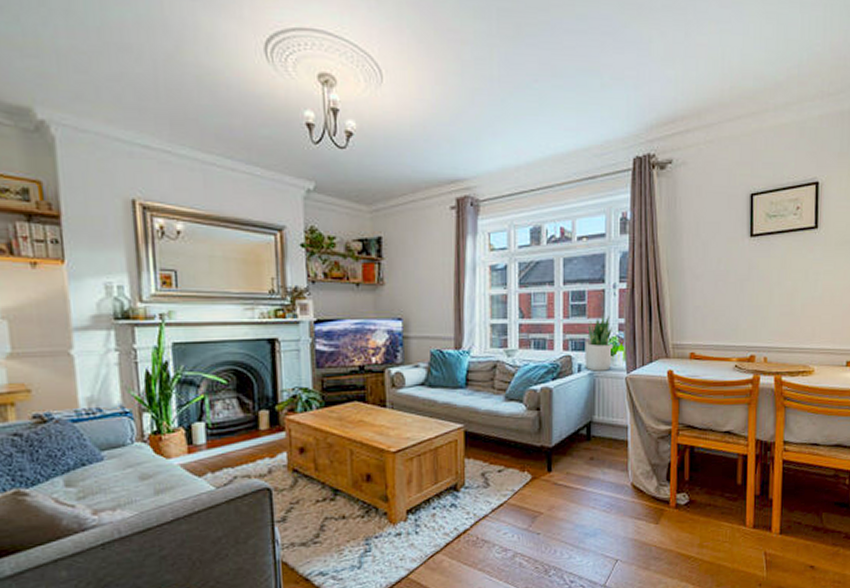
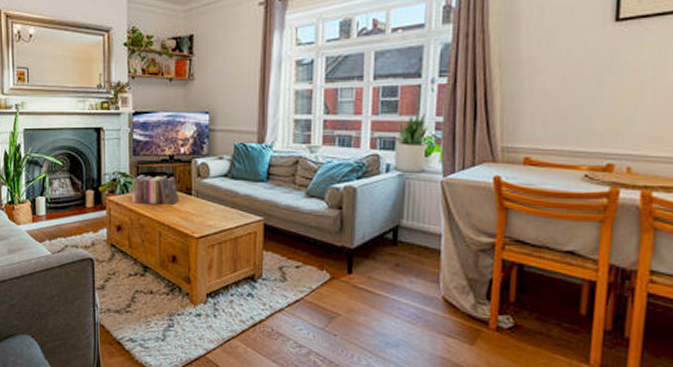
books: none [316,388,373,421] -> present [132,175,180,206]

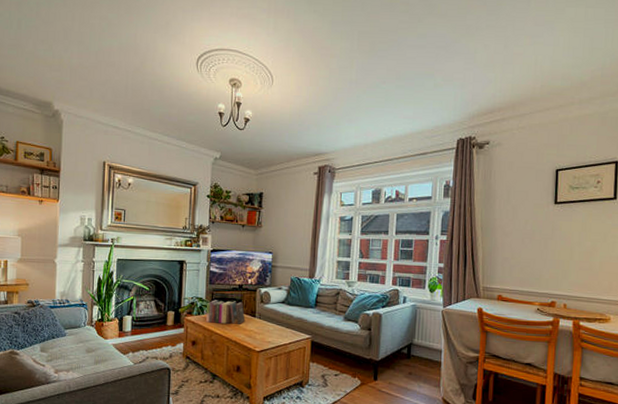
planter: present [394,113,429,173] -> none [409,260,434,304]

